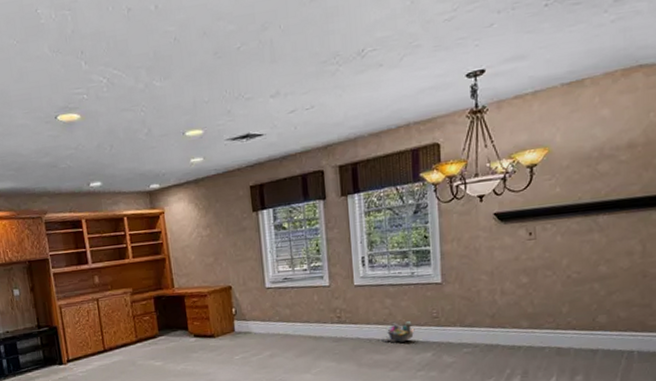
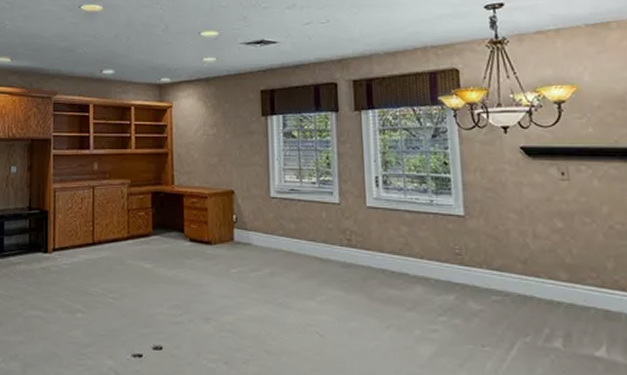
waste bin: present [381,320,415,343] -> none [396,253,435,279]

